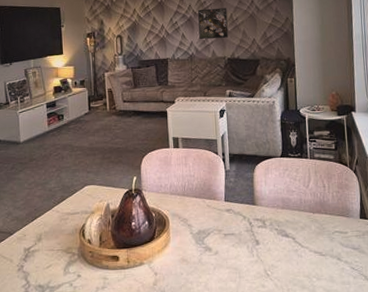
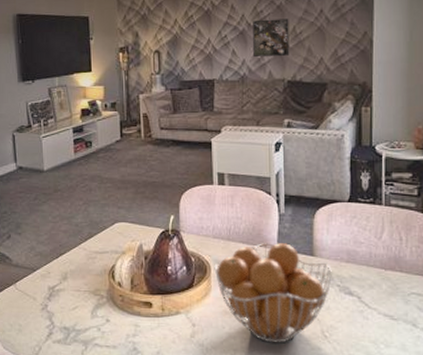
fruit basket: none [172,195,271,285] -> present [214,243,332,343]

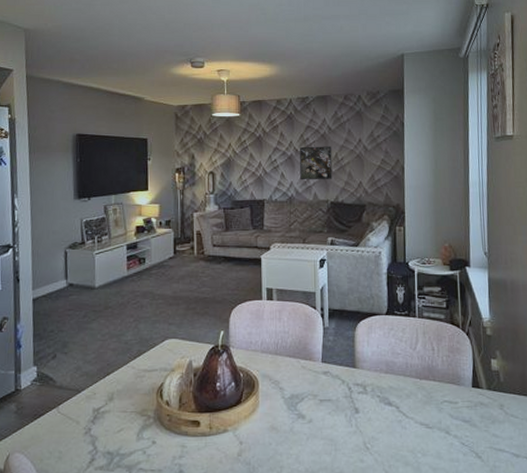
fruit basket: present [214,243,332,343] -> none [262,356,373,458]

